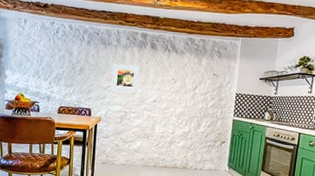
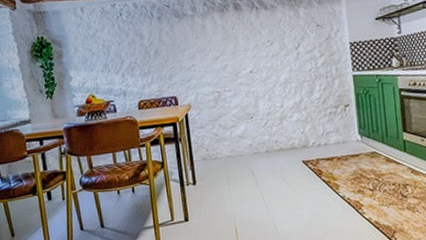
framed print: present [111,64,140,93] -> none [193,34,229,70]

